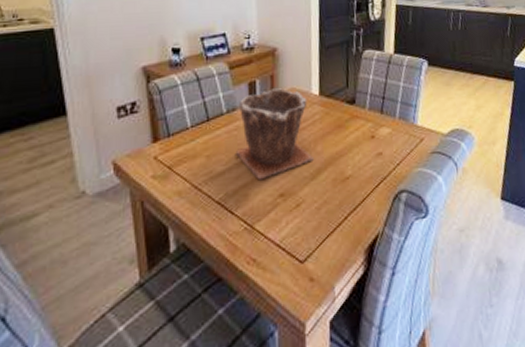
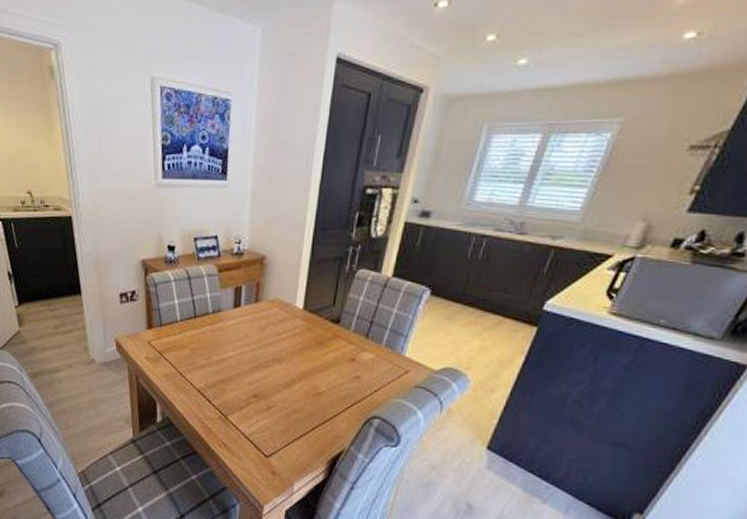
plant pot: present [236,88,314,181] -> none [217,296,290,379]

